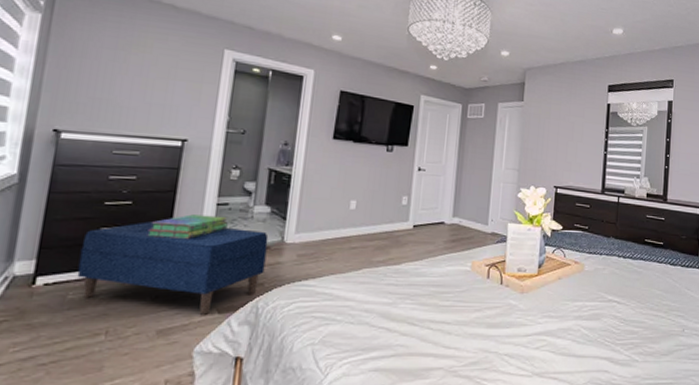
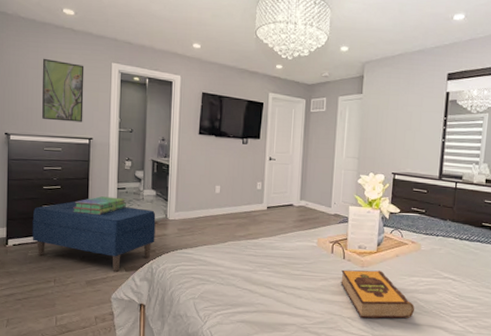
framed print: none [115,37,186,120] -> present [42,58,85,122]
hardback book: none [497,296,578,354] -> present [340,269,414,319]

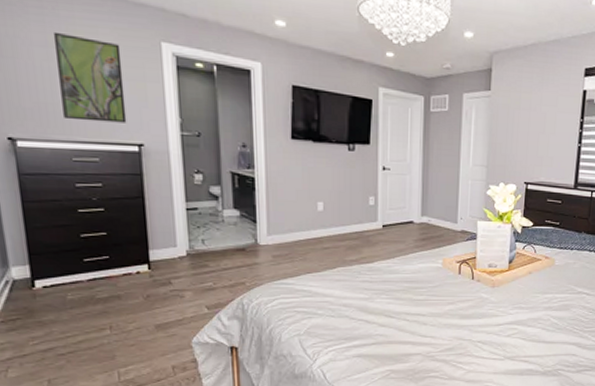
bench: present [32,201,156,272] -> none [67,227,244,311]
stack of books: present [73,196,126,215] -> none [125,220,201,243]
hardback book: present [340,269,414,319] -> none [469,290,548,341]

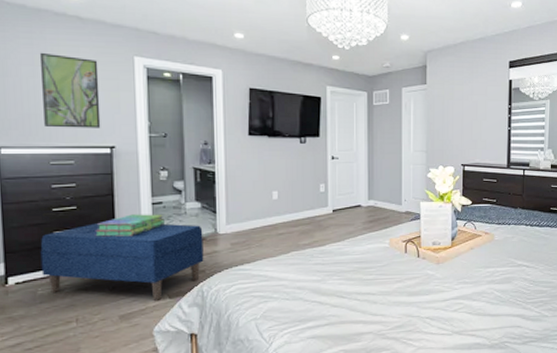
bench: none [67,227,244,311] -> present [40,223,204,301]
stack of books: none [125,220,201,243] -> present [95,214,165,237]

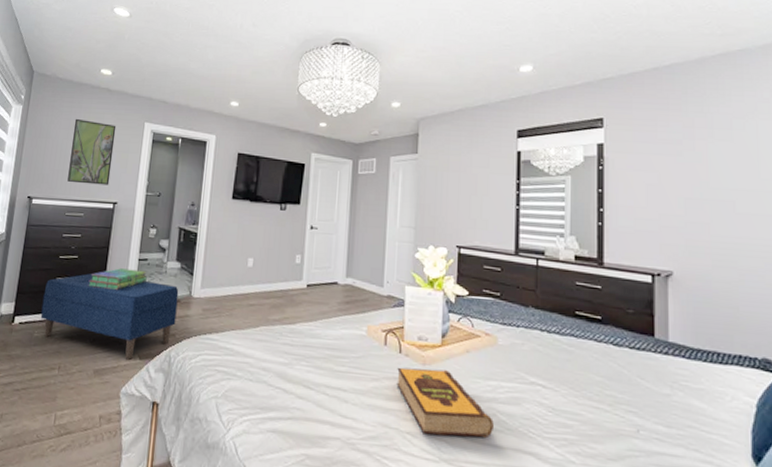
hardback book: none [416,265,492,317] -> present [396,367,494,437]

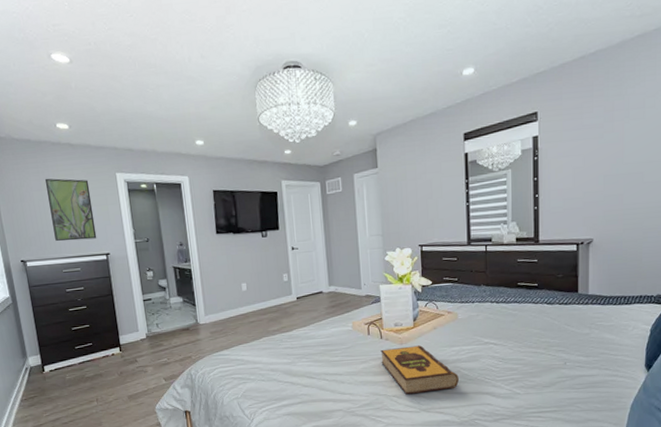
bench: present [40,273,179,360] -> none [63,317,190,383]
stack of books: present [88,268,147,290] -> none [102,309,155,331]

